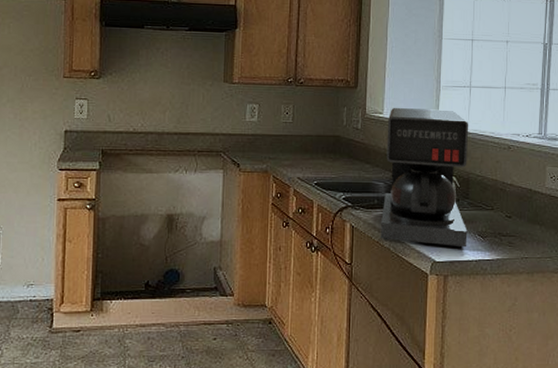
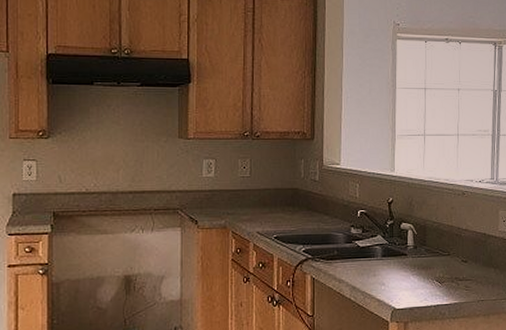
coffee maker: present [380,107,469,249] -> none [340,157,426,295]

